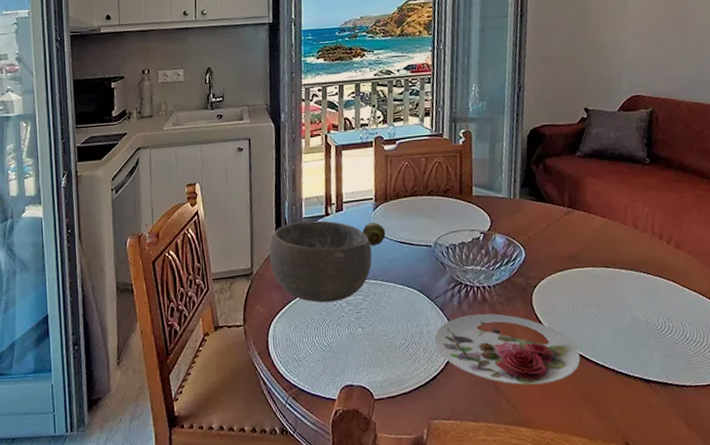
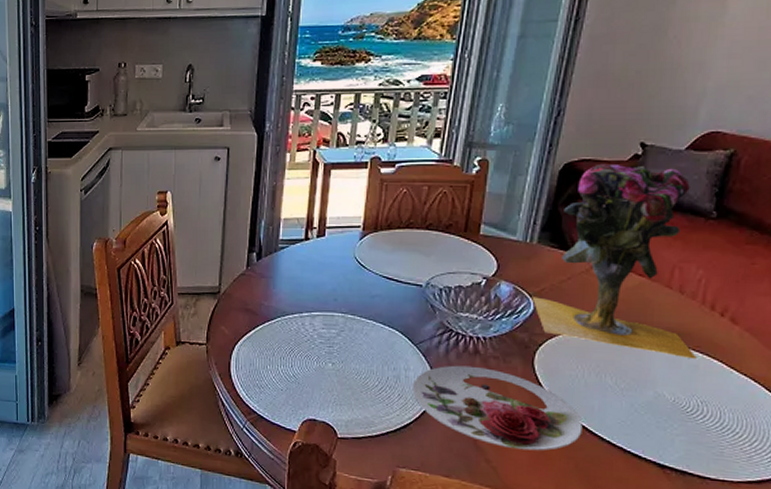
bowl: present [269,220,372,303] -> none [239,243,353,333]
fruit: present [362,222,386,246] -> none [345,253,371,278]
vase: none [522,126,657,283] -> present [531,163,697,360]

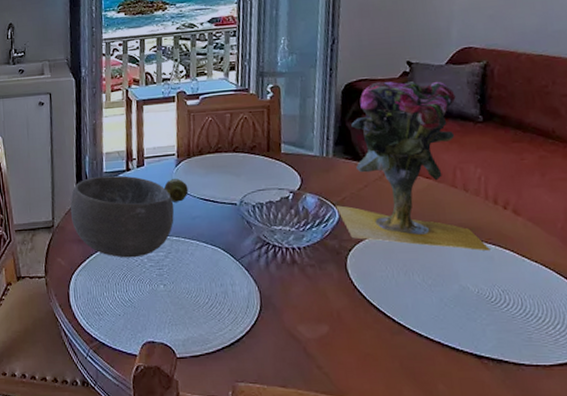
bowl: none [239,243,353,333] -> present [70,175,175,258]
fruit: none [345,253,371,278] -> present [164,179,189,202]
plate: present [412,365,583,451] -> none [240,275,401,353]

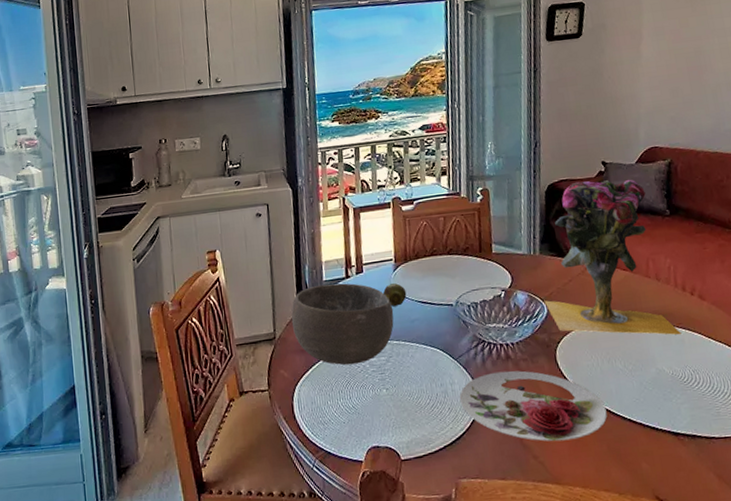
plate: none [240,275,401,353] -> present [459,370,608,442]

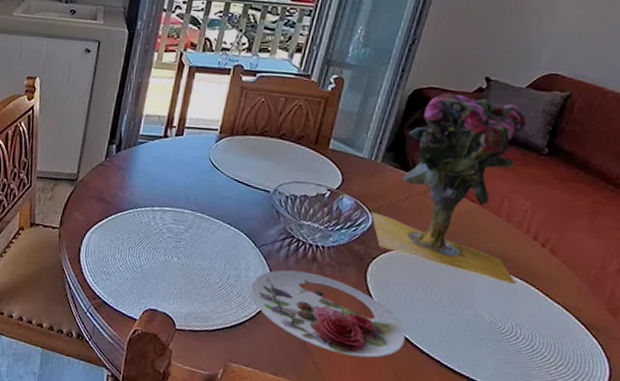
bowl: present [291,283,394,366] -> none [97,137,206,226]
fruit: present [383,283,407,307] -> none [199,154,224,179]

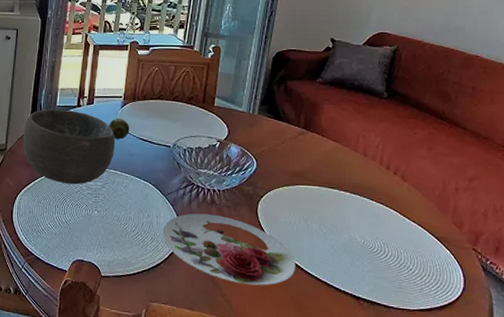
bowl: none [97,137,206,226] -> present [22,109,116,185]
fruit: none [199,154,224,179] -> present [109,118,130,140]
vase: present [370,93,527,285] -> none [254,53,378,209]

